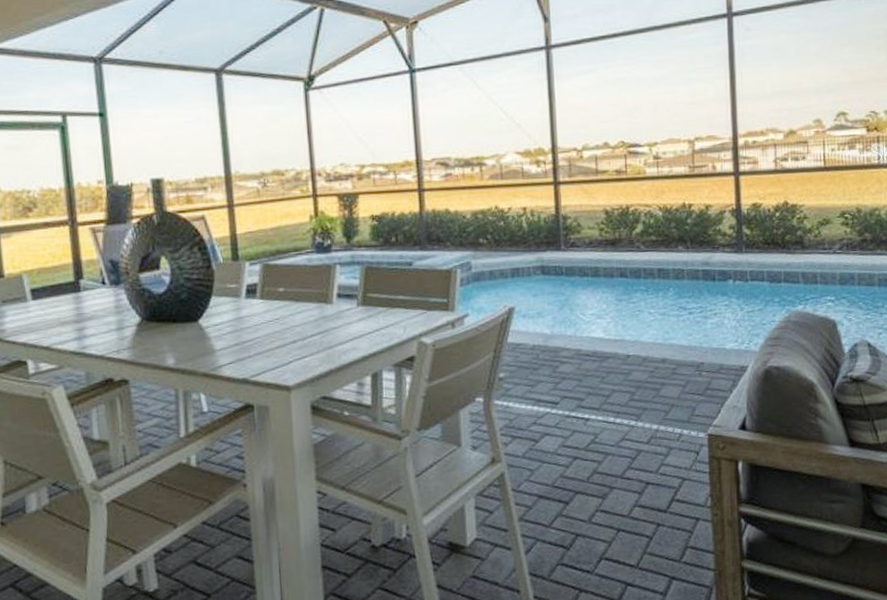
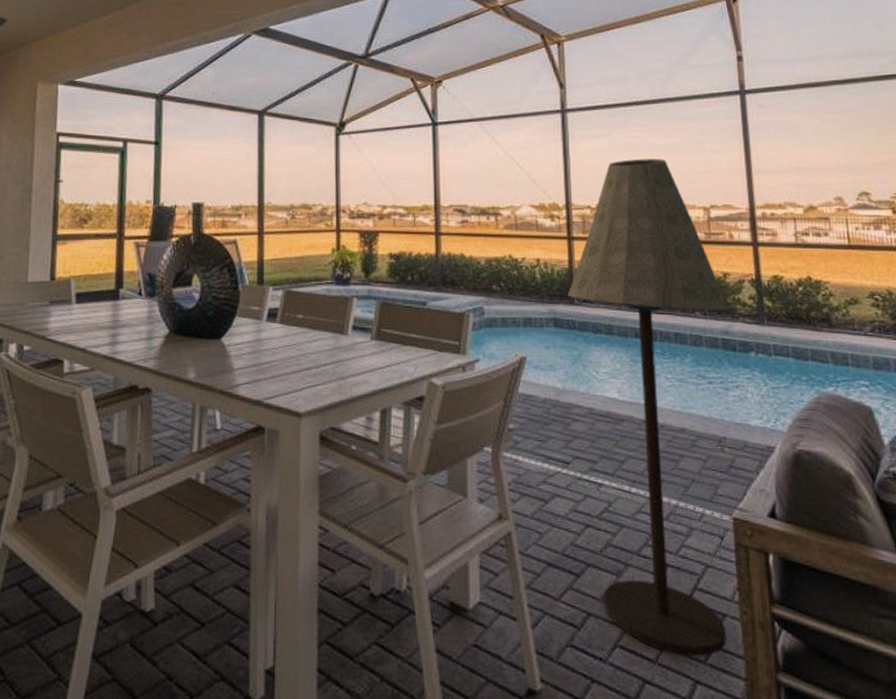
floor lamp: none [554,92,711,558] -> present [567,159,730,657]

